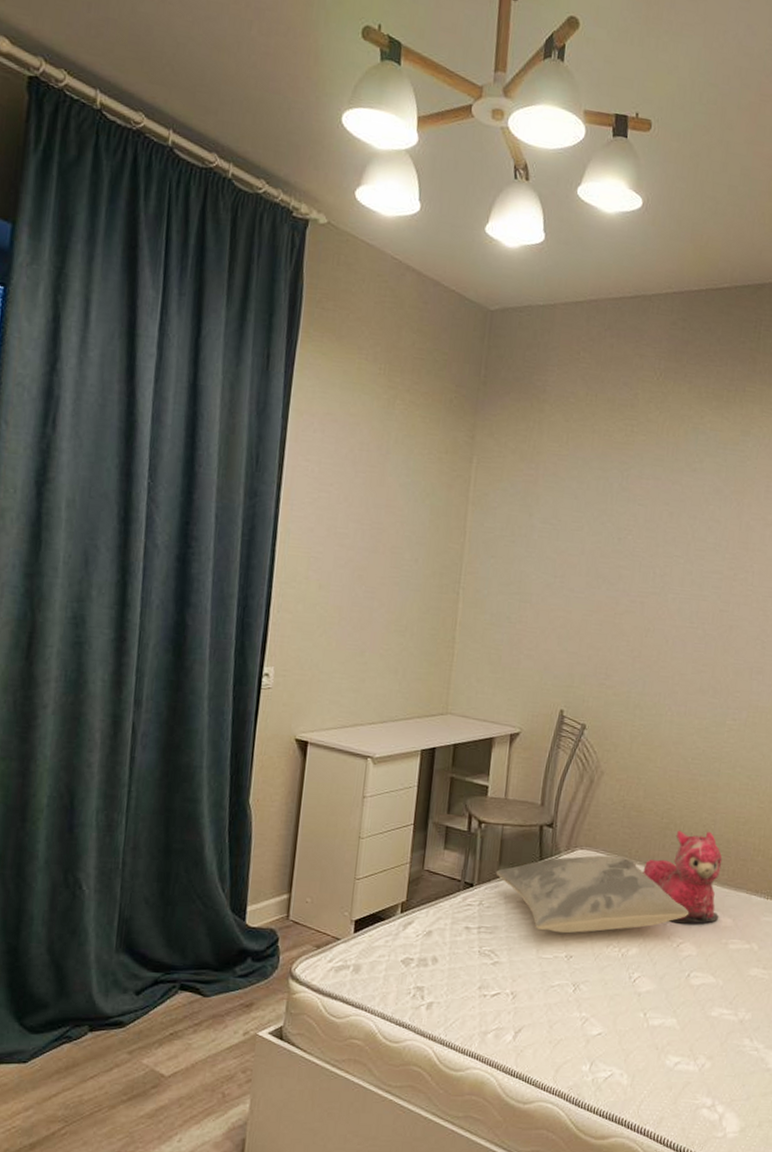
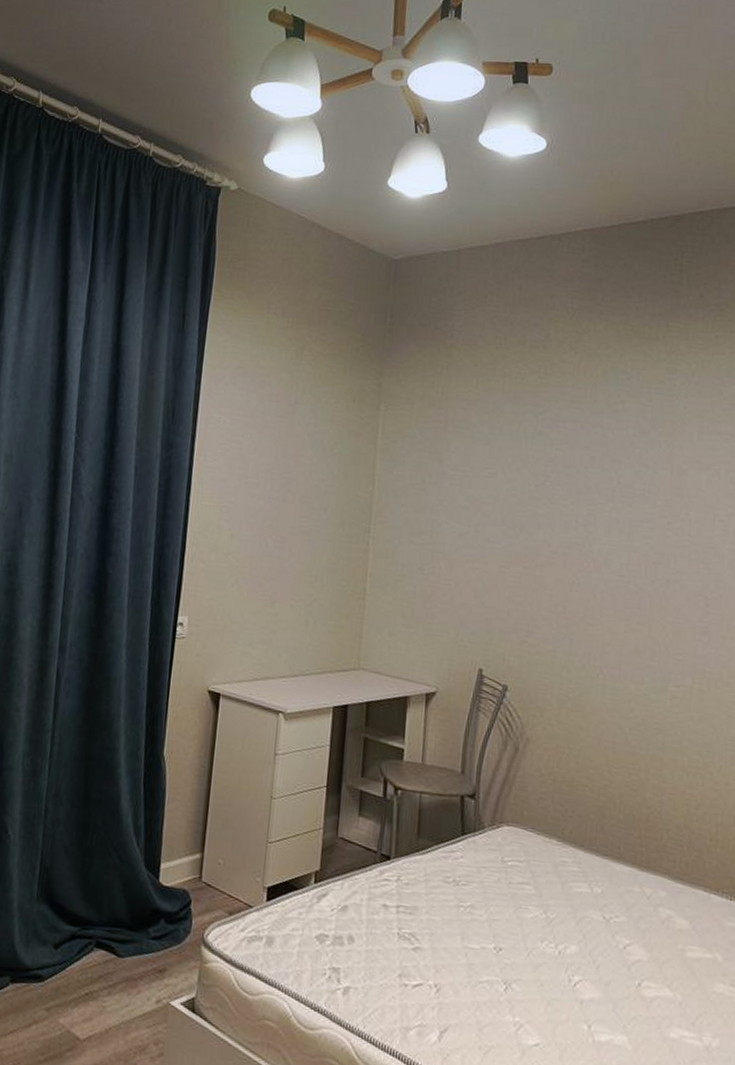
pillow: present [495,855,689,934] -> none [414,833,636,922]
stuffed animal: present [643,830,723,924] -> none [579,810,673,923]

